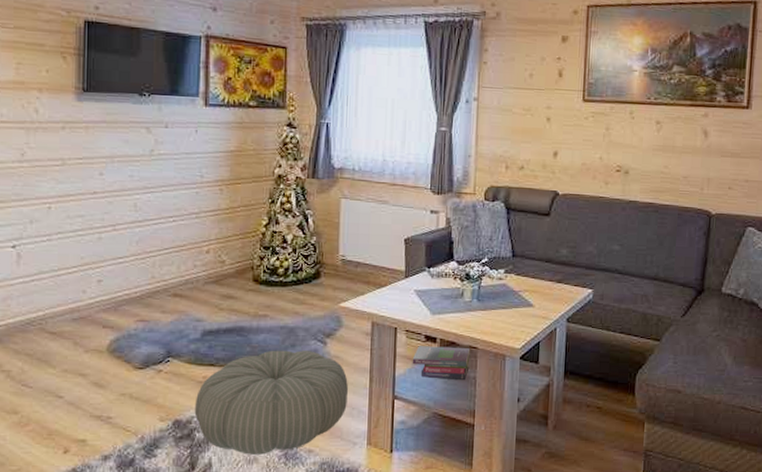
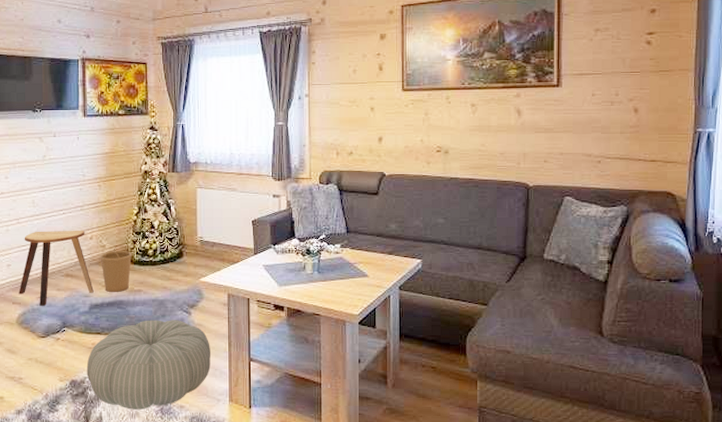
stool: none [111,240,208,331] -> present [18,230,94,306]
basket: none [217,261,258,317] -> present [100,245,132,292]
books: present [412,346,471,380] -> none [264,314,314,343]

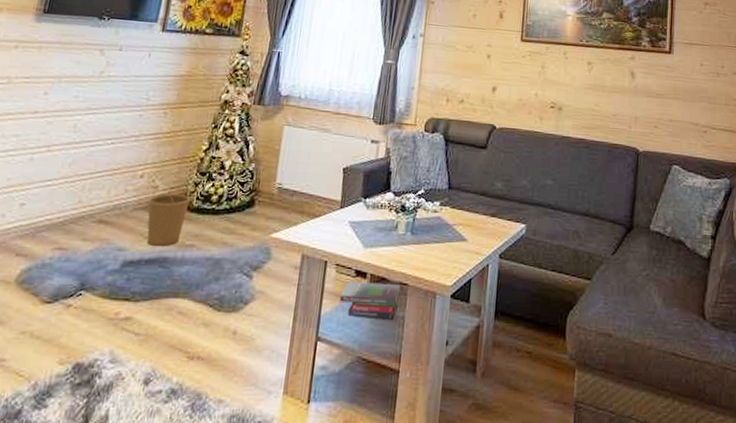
stool: present [18,230,94,306] -> none [27,162,136,260]
pouf: present [86,320,211,410] -> none [99,283,271,405]
books: none [264,314,314,343] -> present [339,281,401,319]

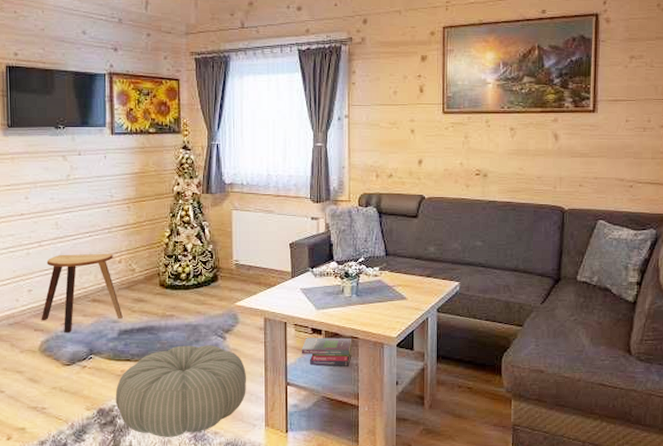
stool: none [27,162,136,260] -> present [41,253,123,332]
pouf: none [99,283,271,405] -> present [115,345,246,437]
basket: present [146,187,191,246] -> none [129,269,163,317]

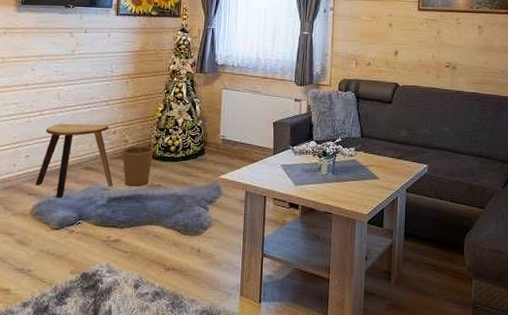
pouf: present [115,345,246,437] -> none [99,214,225,303]
basket: none [129,269,163,317] -> present [121,141,154,186]
books: present [301,337,352,366] -> none [278,211,327,240]

